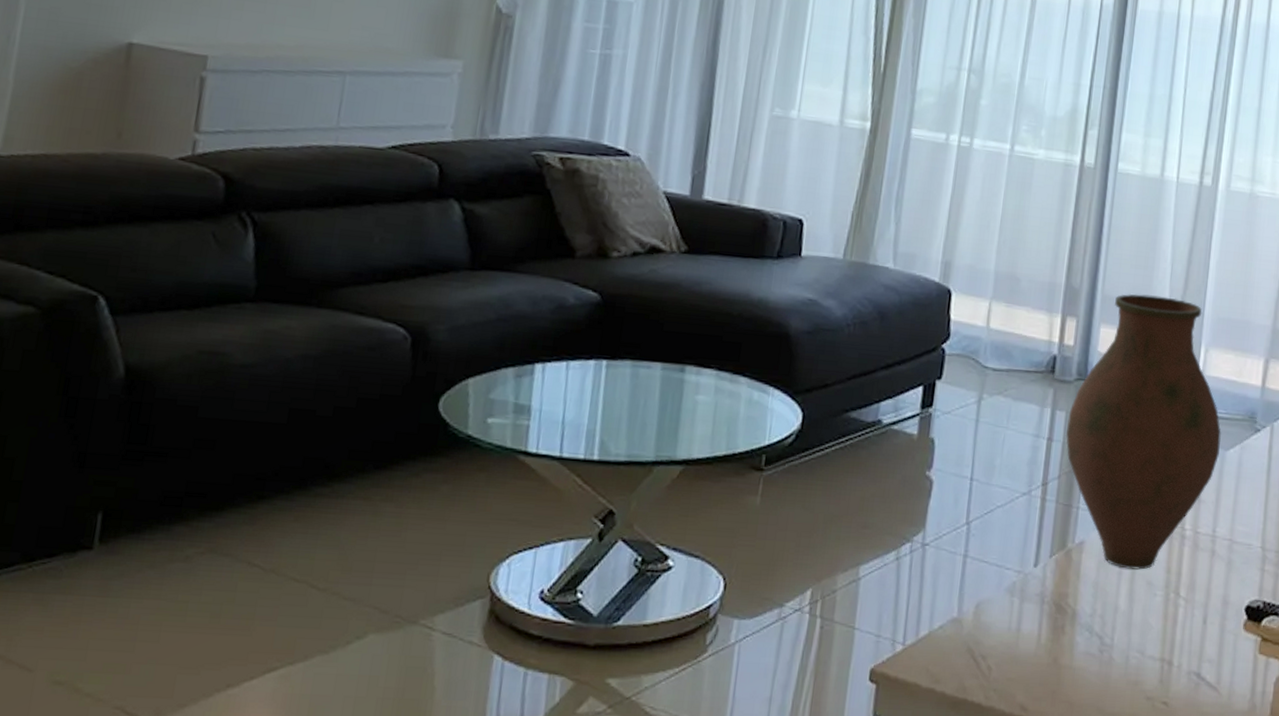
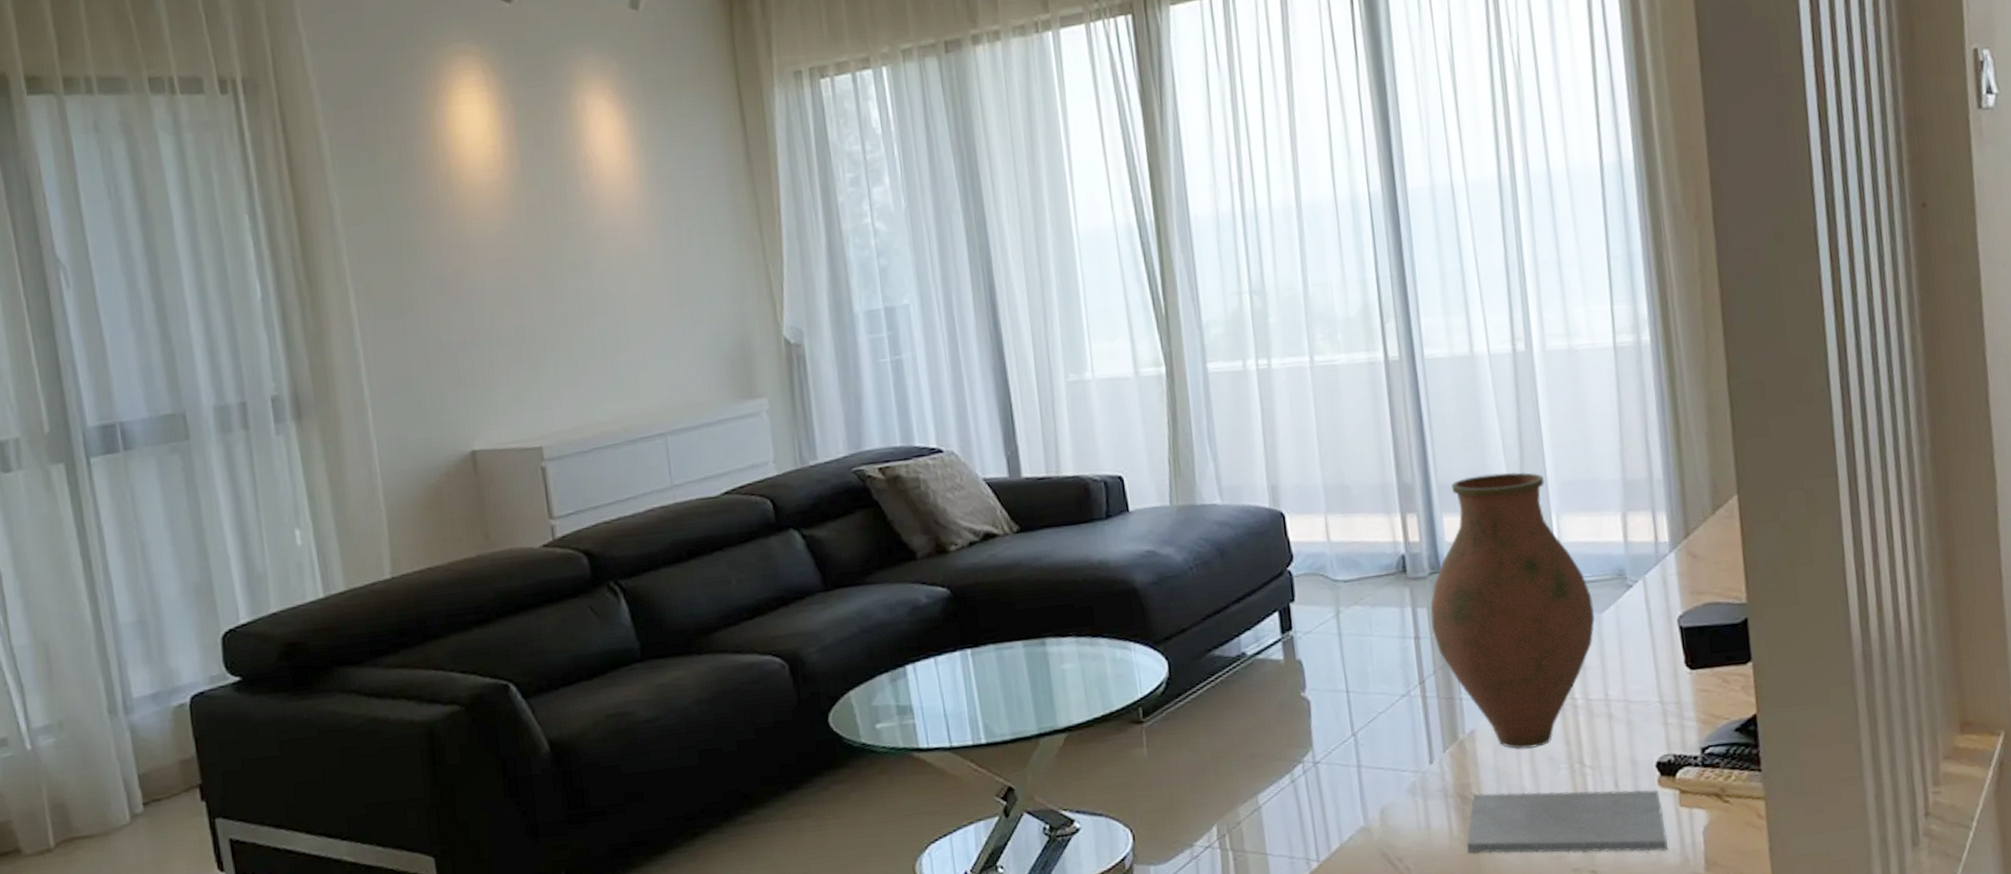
notepad: none [1051,605,1242,695] -> present [1466,789,1669,853]

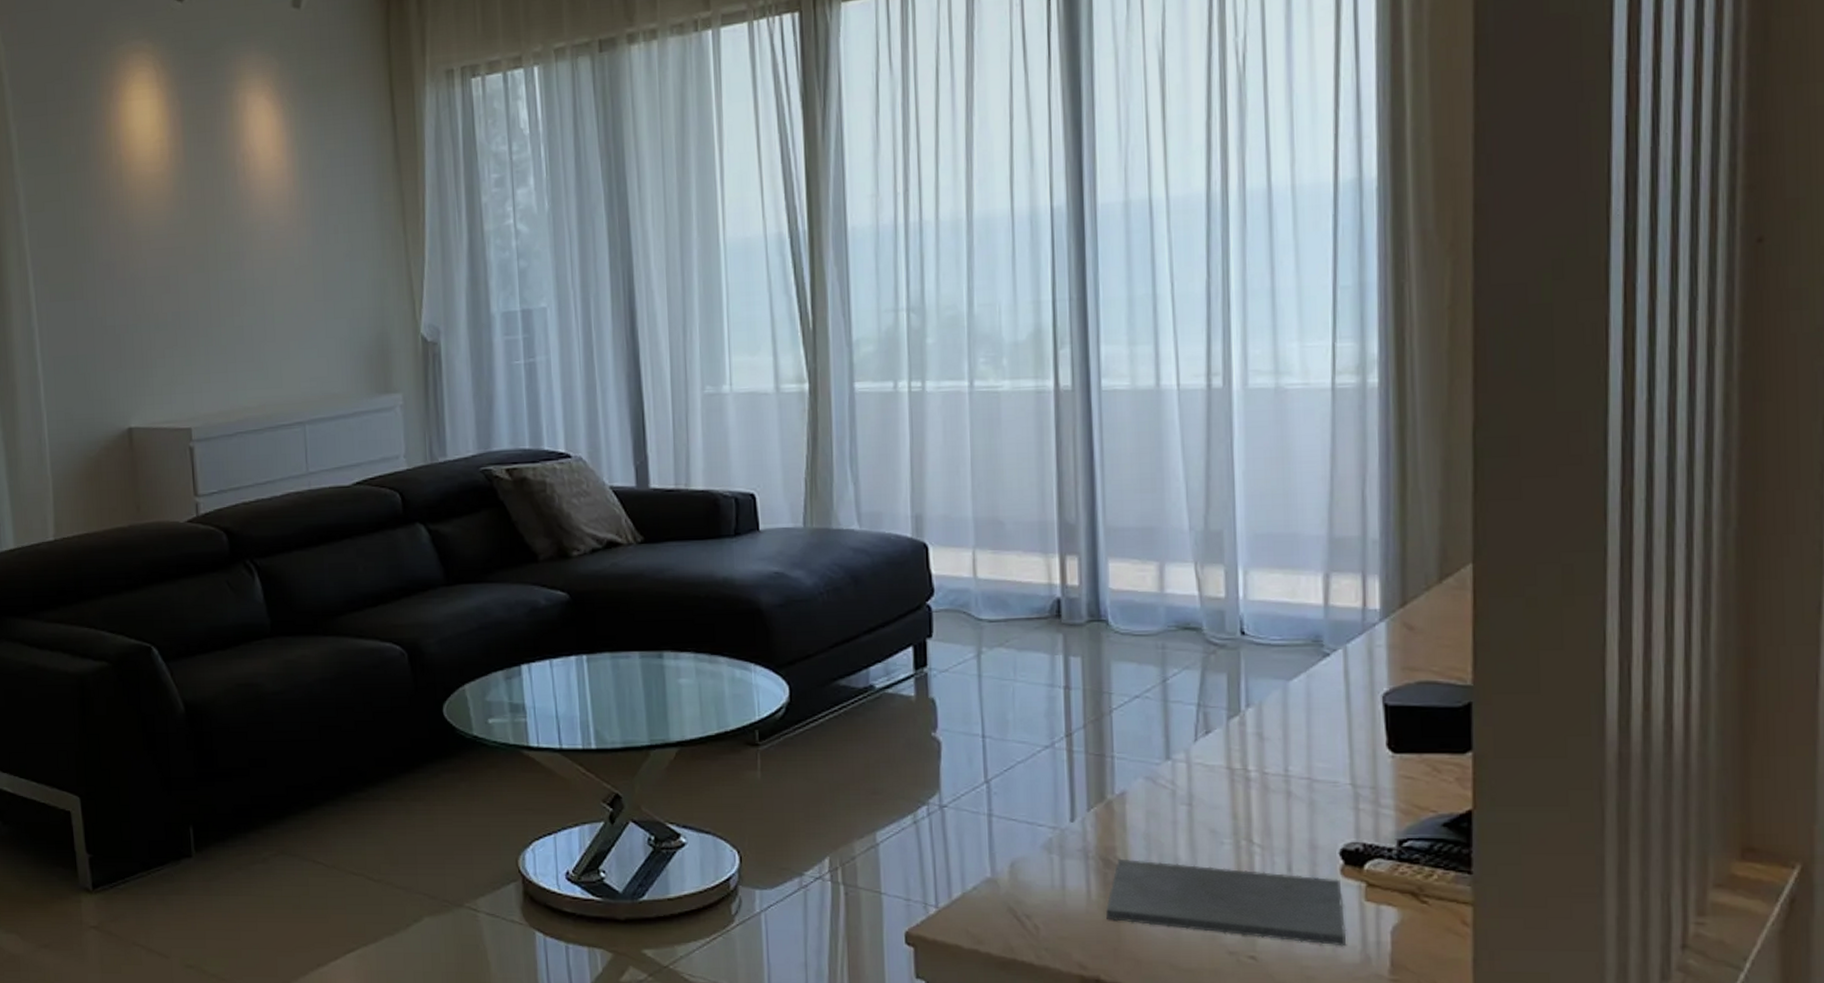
vase: present [1430,471,1595,749] -> none [1085,519,1280,818]

